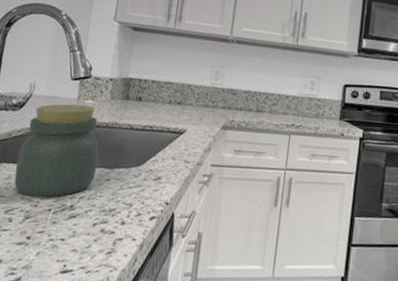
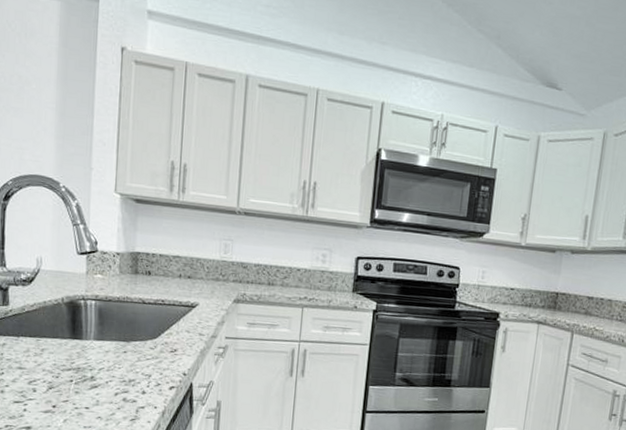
jar: present [14,104,99,198] -> none [33,278,113,370]

